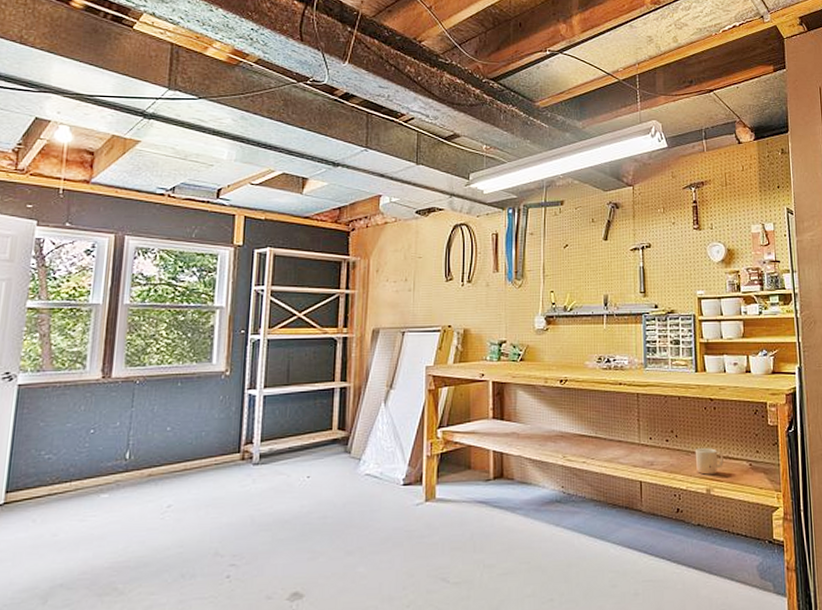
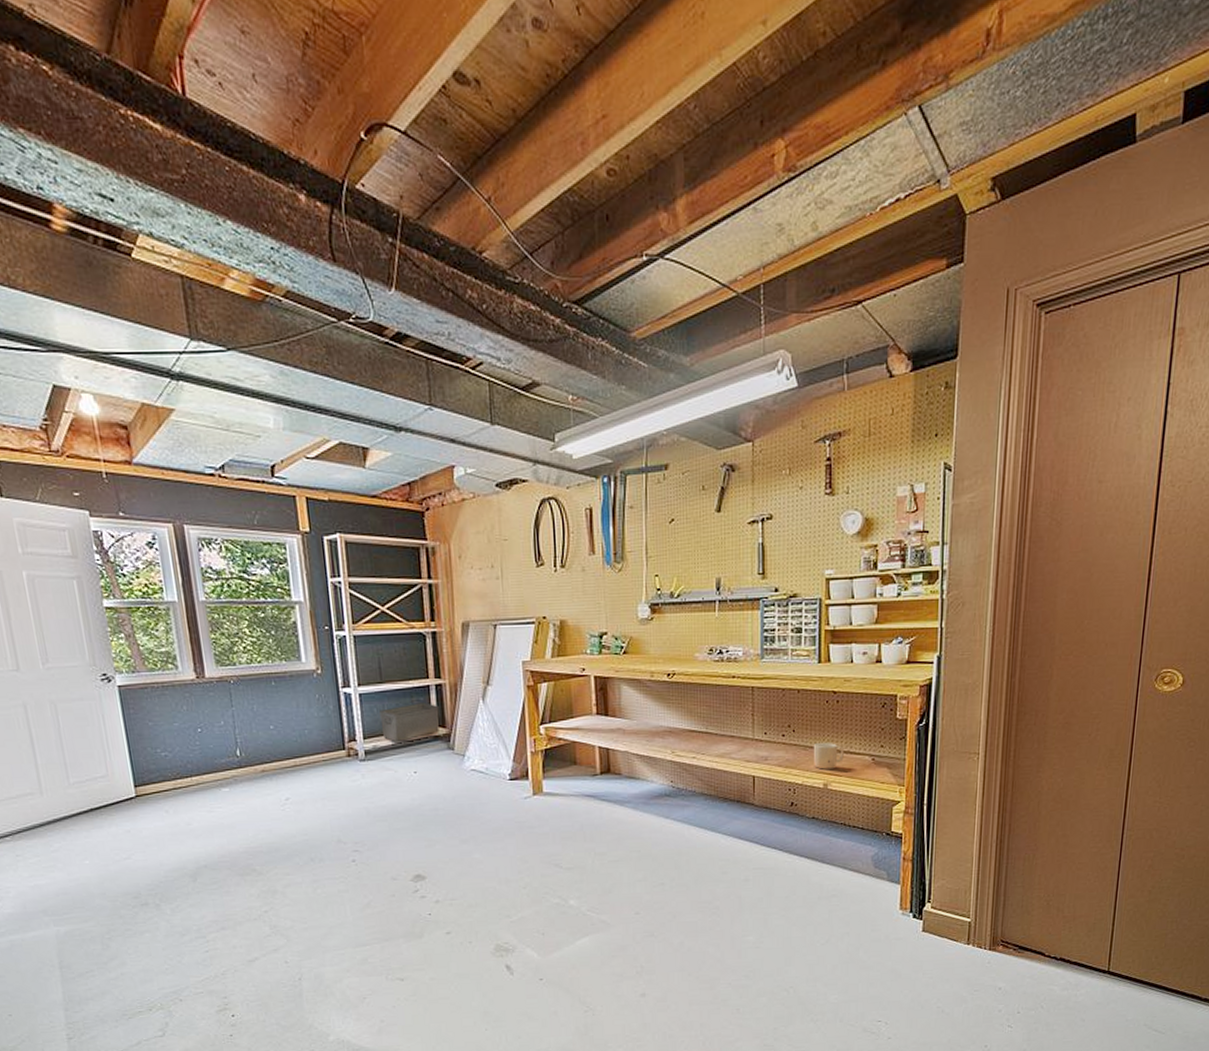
storage bin: none [280,405,341,444] -> present [379,702,440,741]

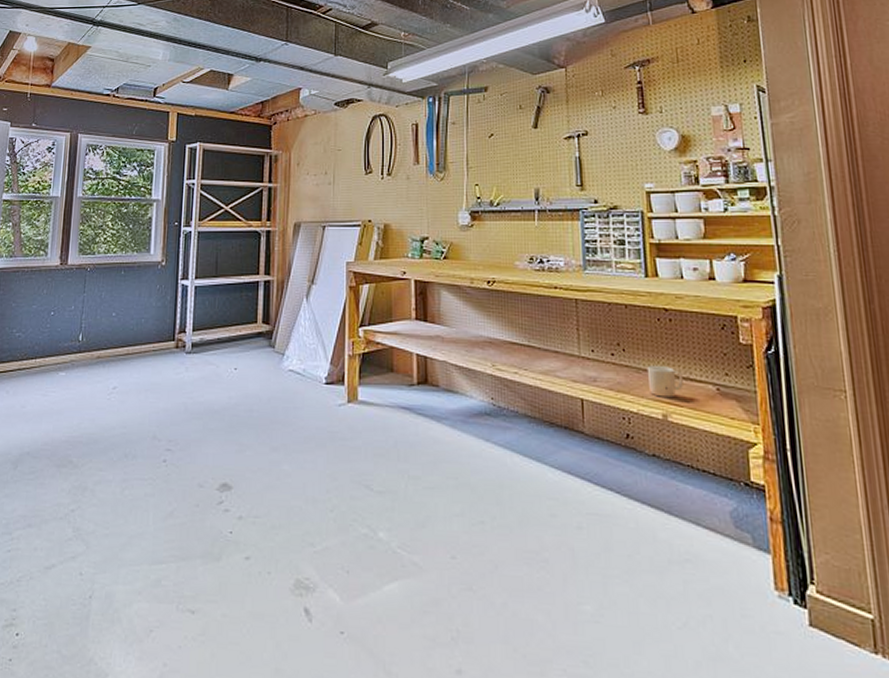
storage bin: present [379,702,440,741] -> none [210,298,265,335]

